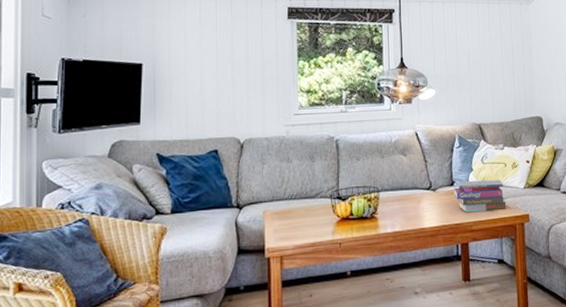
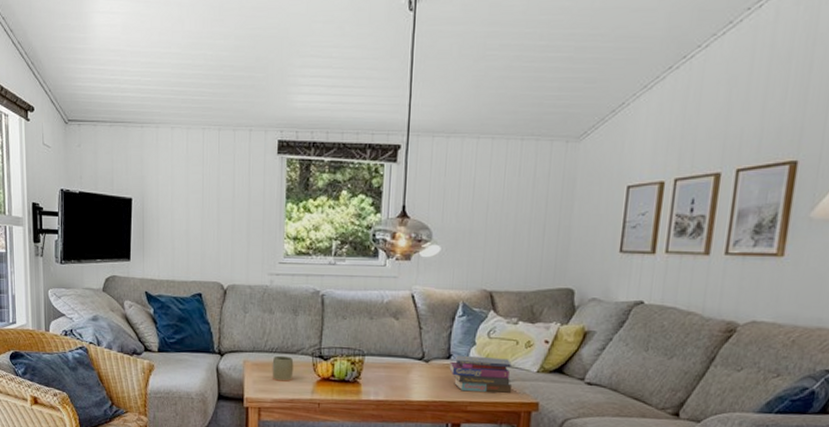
mug: none [292,201,314,227] -> present [272,355,294,382]

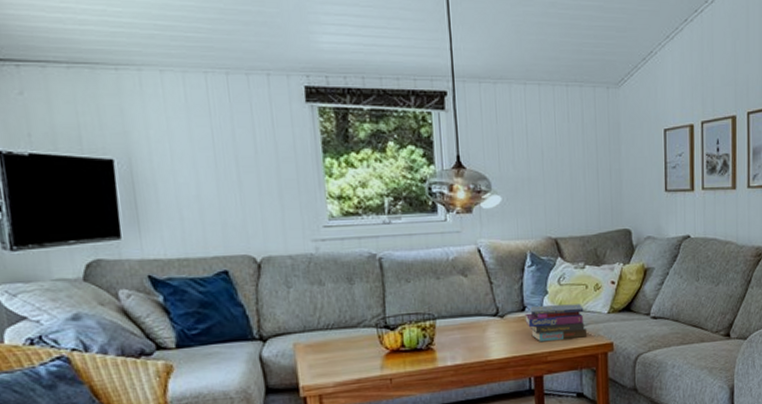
mug: present [272,355,294,382] -> none [329,331,357,361]

